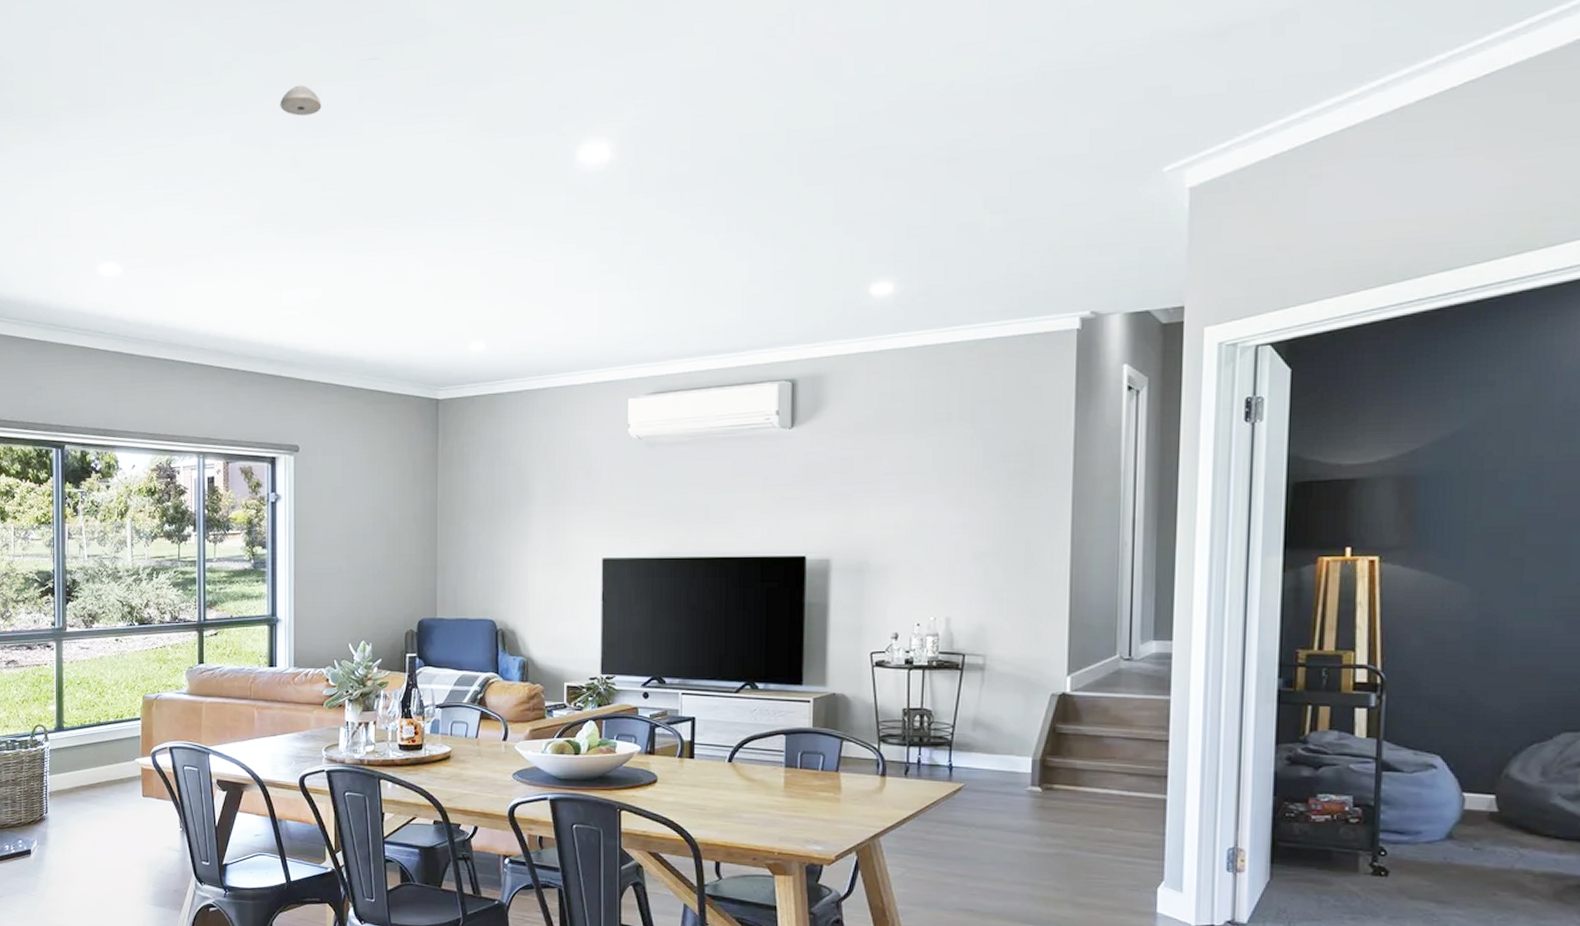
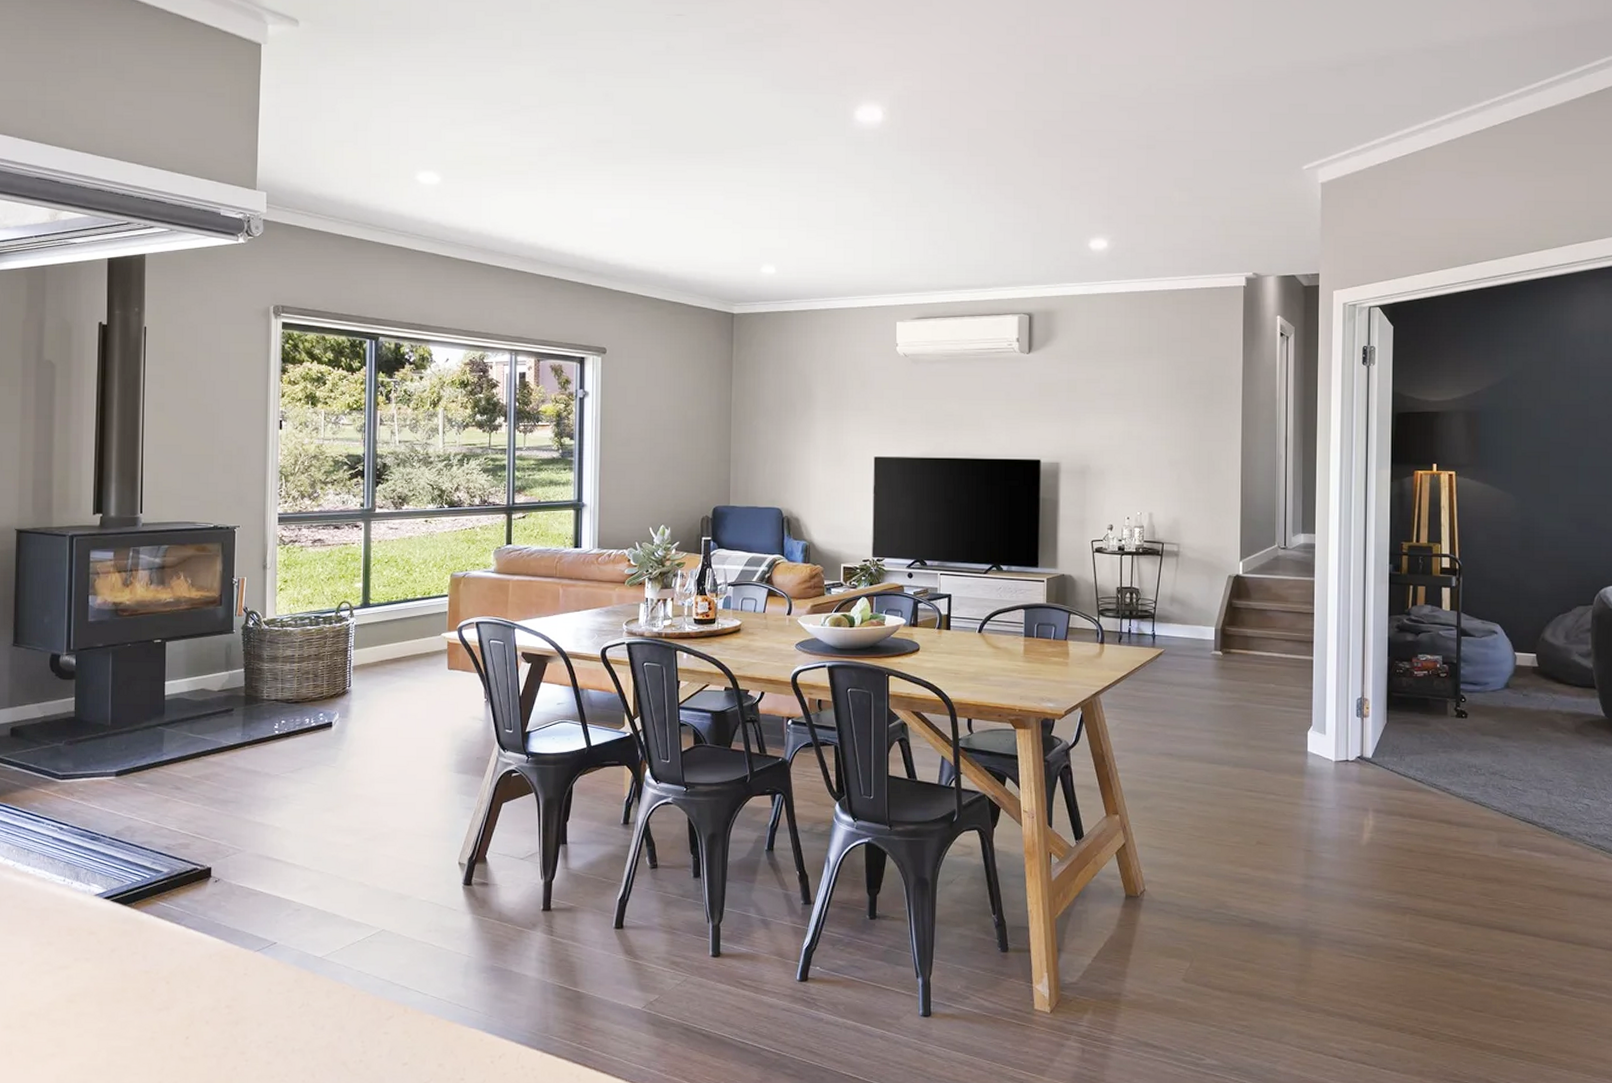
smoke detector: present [280,85,322,116] -> none [594,30,633,57]

